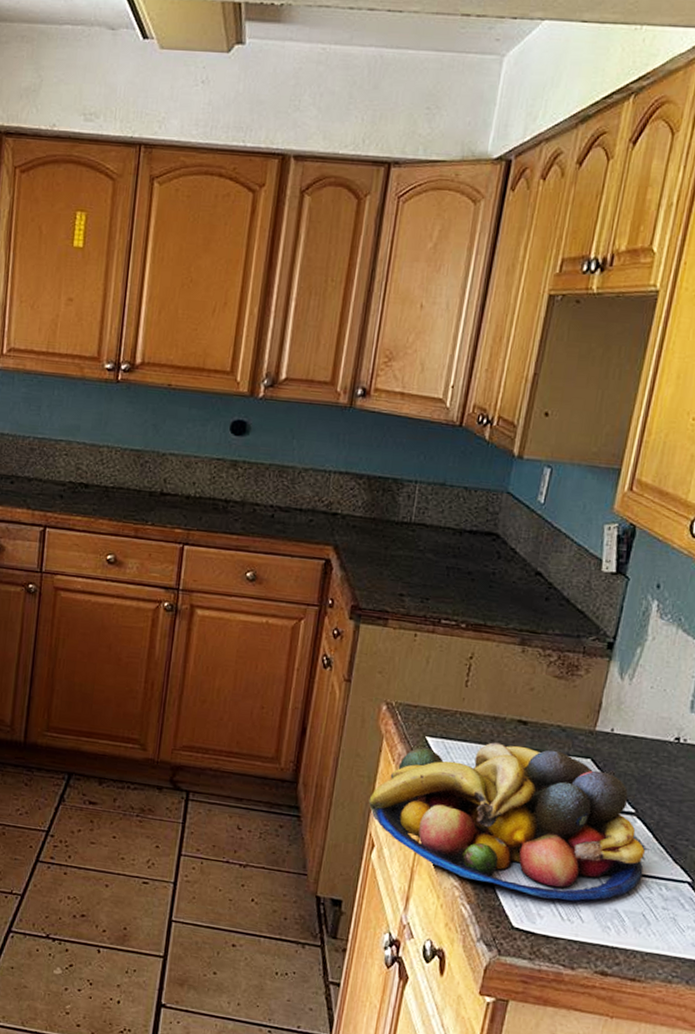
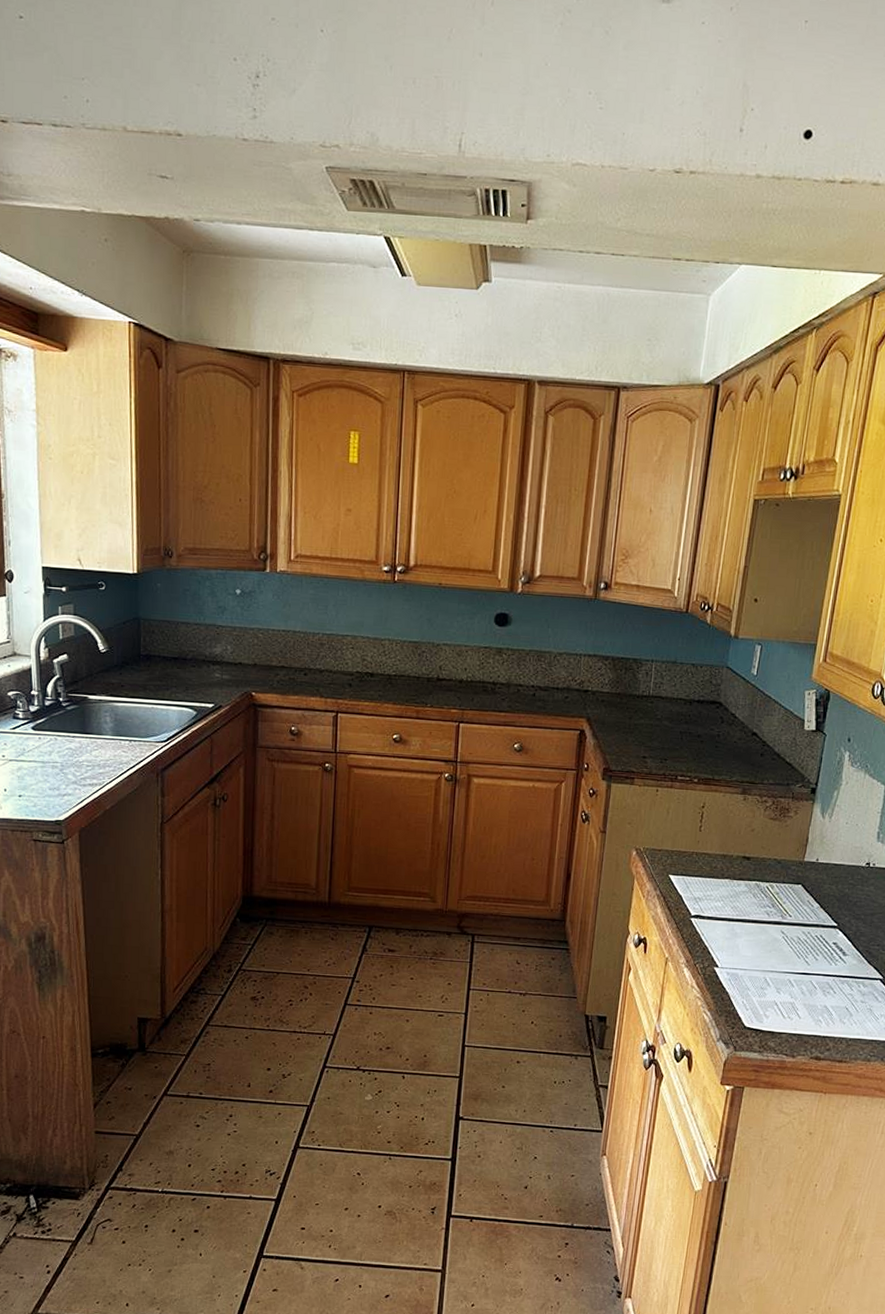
fruit bowl: present [368,742,645,901] -> none [624,876,846,1002]

